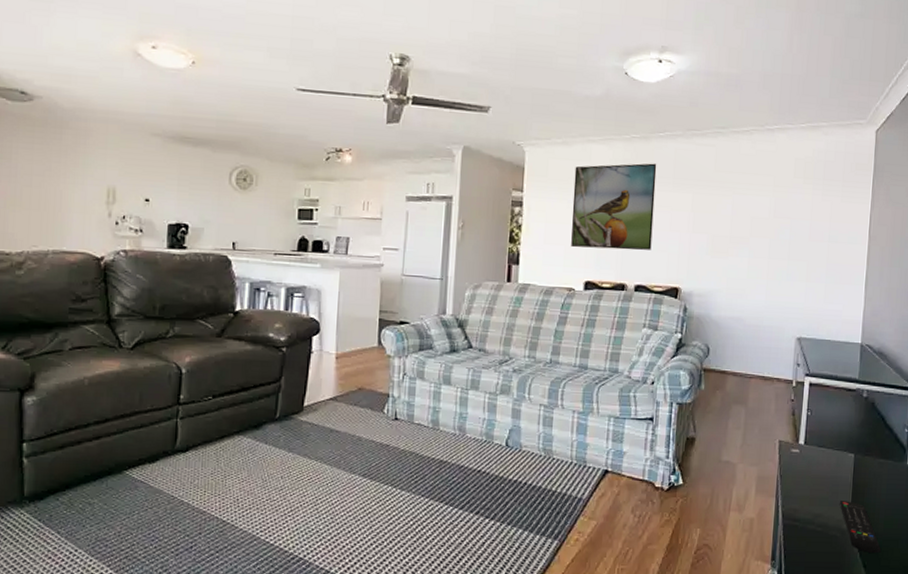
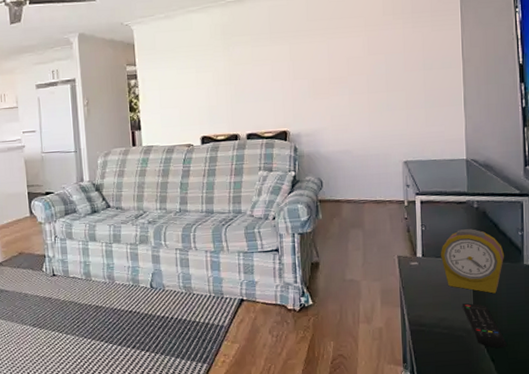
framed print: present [571,163,657,250] -> none [179,22,258,109]
alarm clock: none [823,419,889,493] -> present [440,229,505,294]

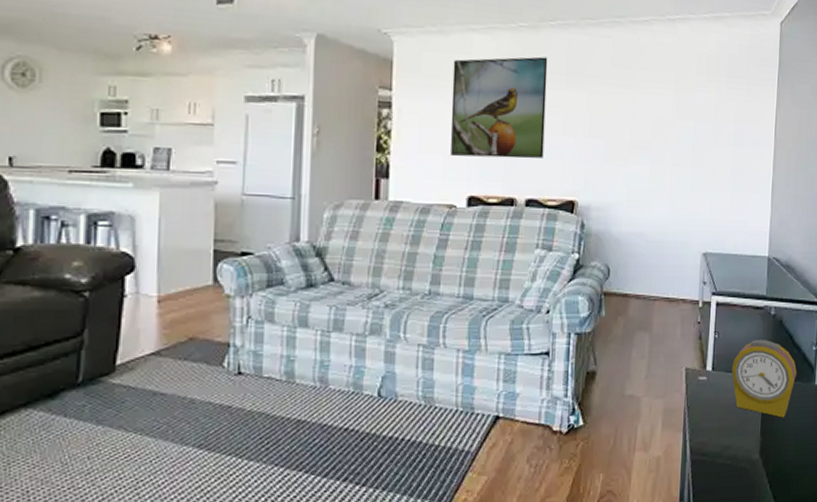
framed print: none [179,22,258,109] -> present [450,56,548,159]
remote control: present [461,303,507,349] -> none [748,429,790,484]

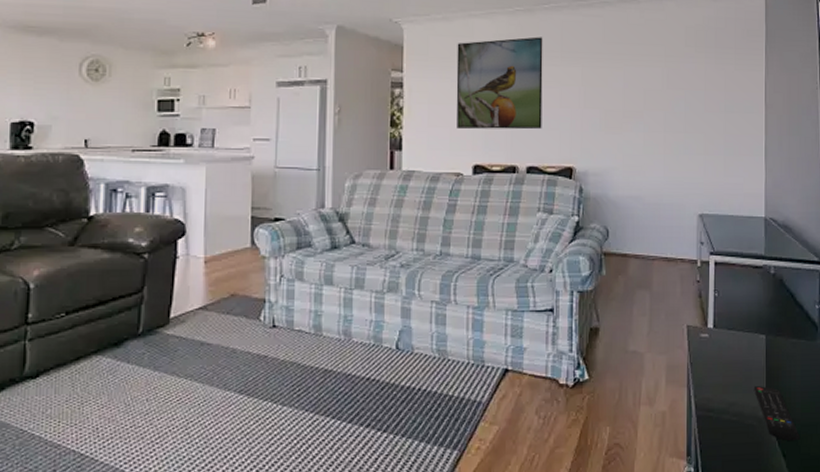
alarm clock: present [731,340,797,418] -> none [733,298,801,376]
remote control: none [748,429,790,484] -> present [753,386,799,442]

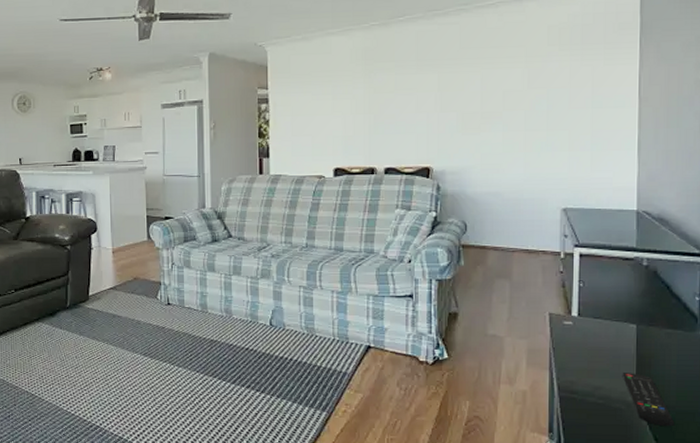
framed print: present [456,36,543,130] -> none [316,48,399,137]

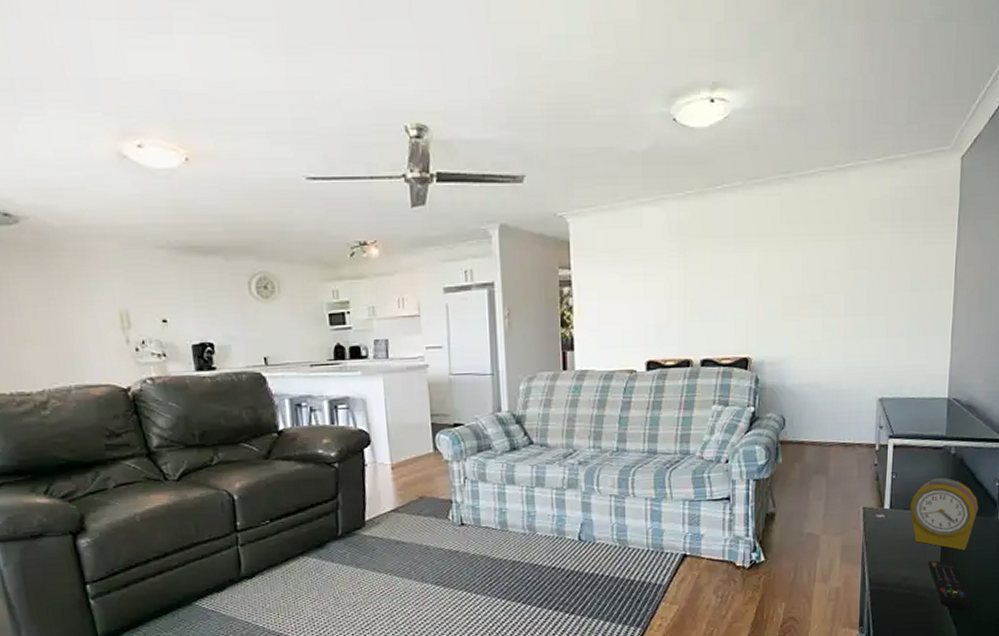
alarm clock: none [599,289,678,364] -> present [909,478,979,551]

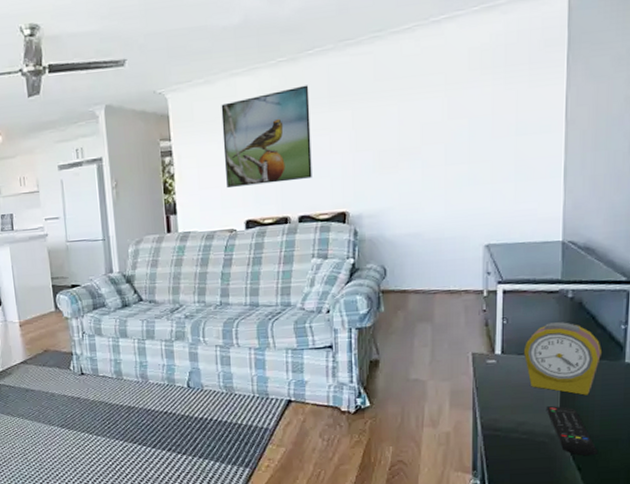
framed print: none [625,222,716,326] -> present [221,85,312,189]

